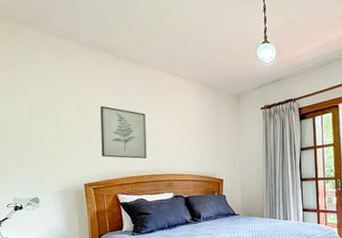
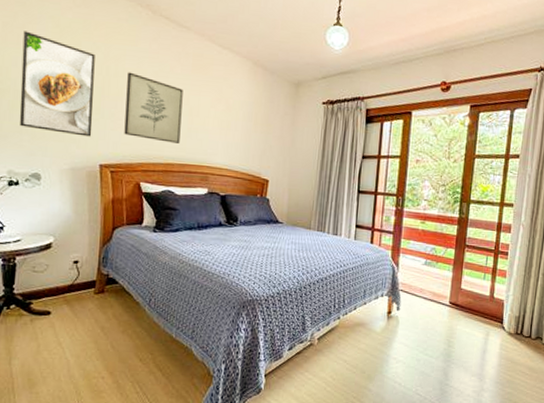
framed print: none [18,85,76,163] -> present [19,31,95,137]

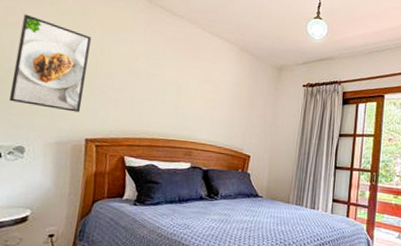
wall art: present [124,72,183,144] -> none [112,53,173,120]

